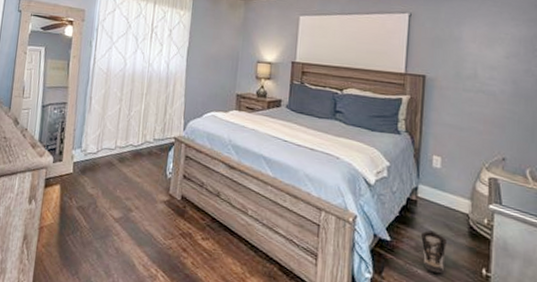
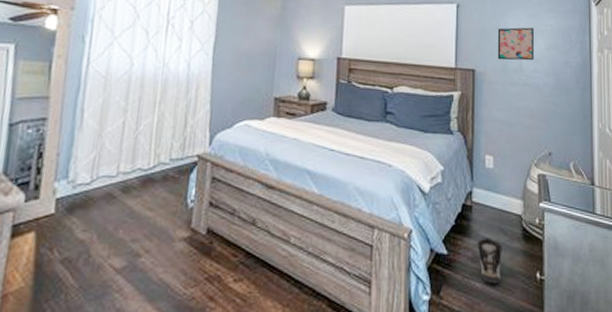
wall art: none [450,35,492,69] -> present [497,27,534,61]

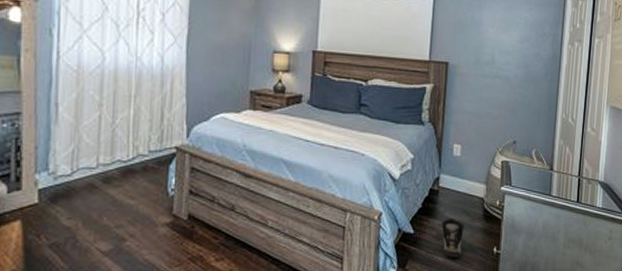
wall art: present [497,27,534,61] -> none [471,20,508,54]

